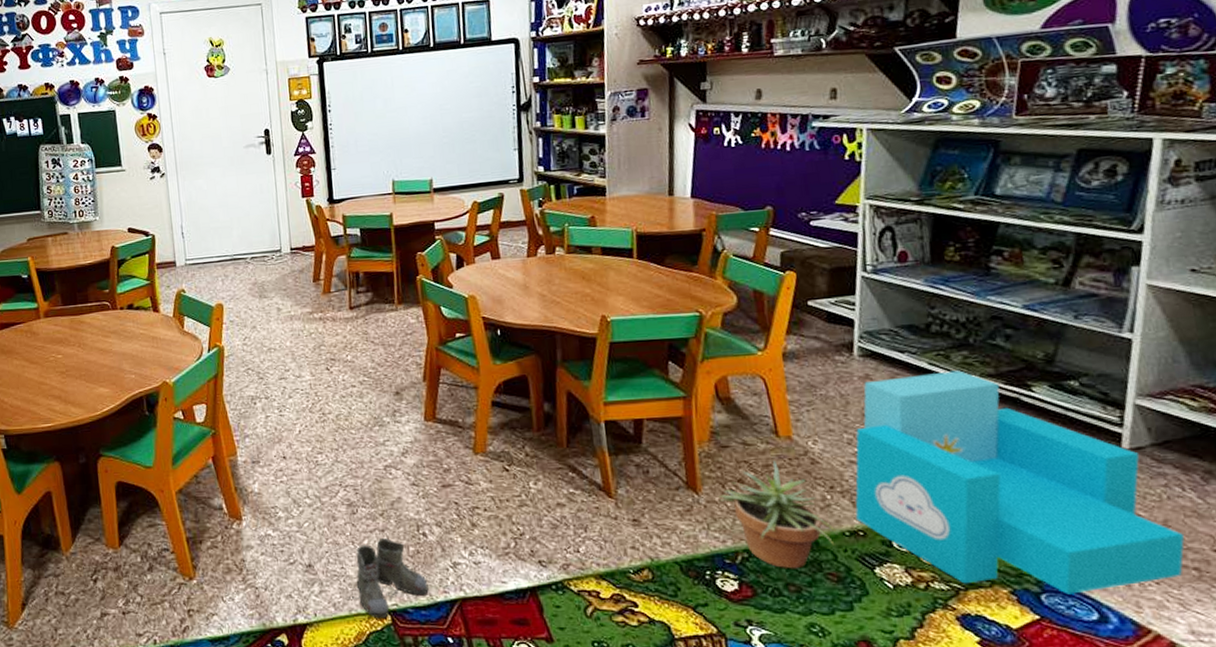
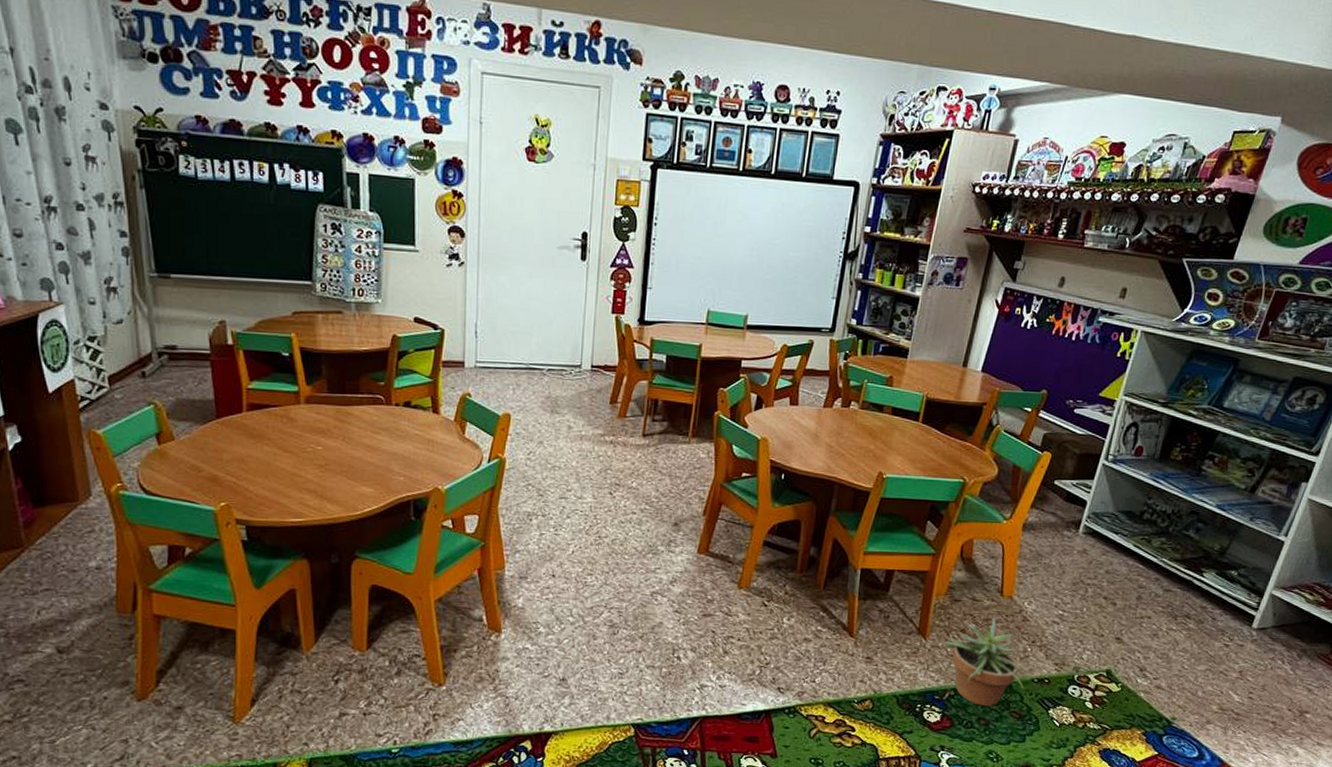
boots: present [345,538,429,619] -> none [594,659,674,731]
armchair: present [855,370,1185,595] -> none [1045,553,1274,737]

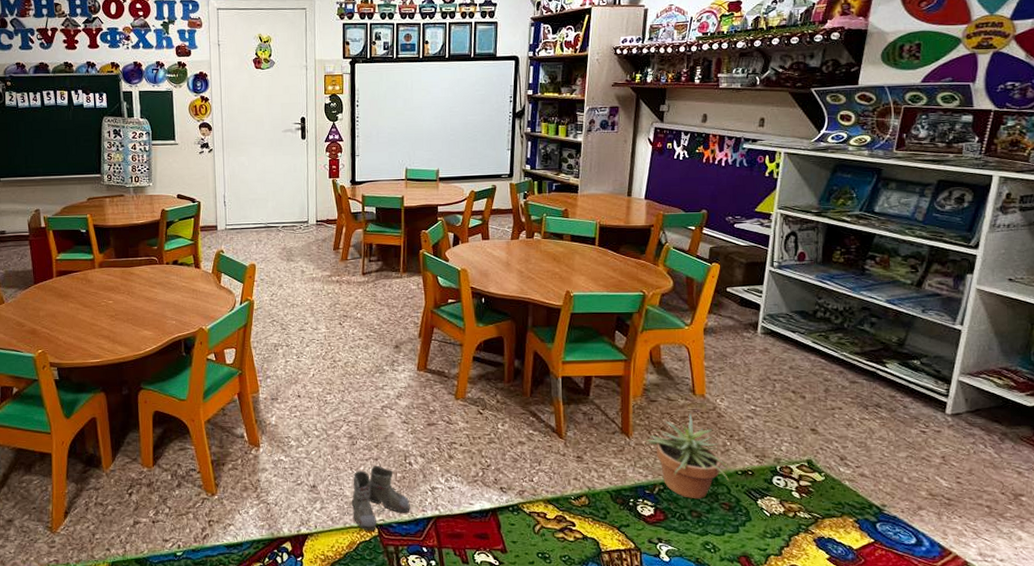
boots: none [594,659,674,731] -> present [342,466,410,531]

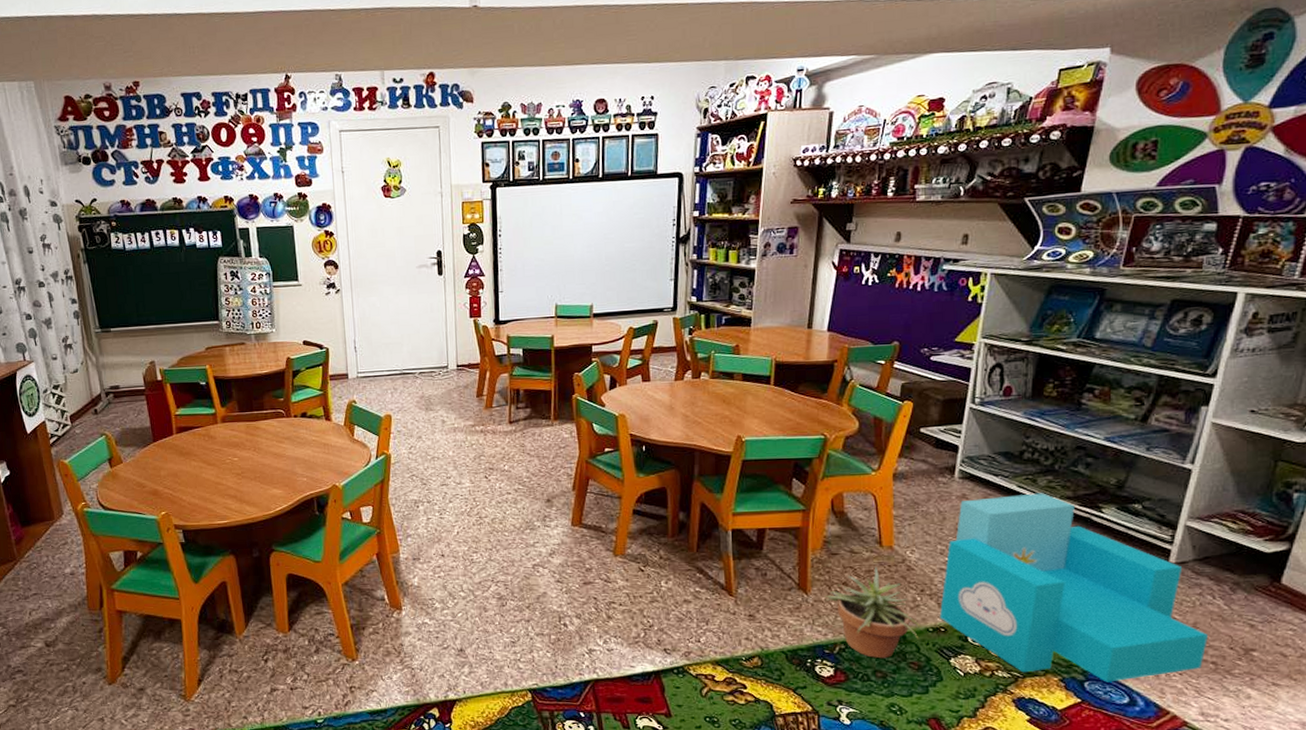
boots: present [342,466,410,531] -> none [492,628,566,696]
armchair: none [747,348,983,524] -> present [939,493,1209,682]

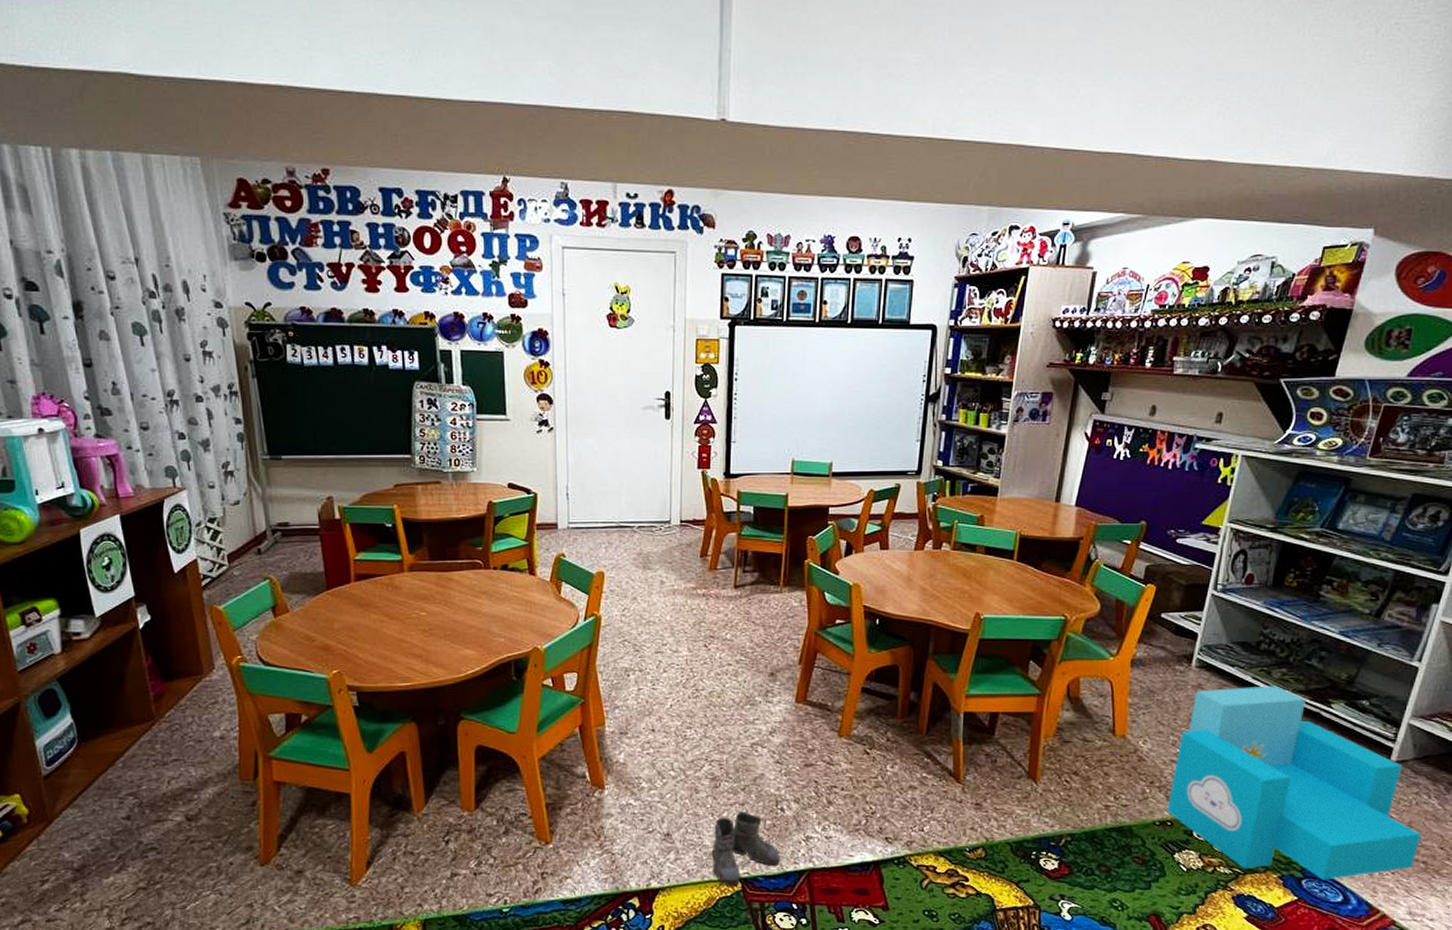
boots: none [492,628,566,696] -> present [700,812,780,885]
potted plant: present [825,567,923,659] -> none [1054,756,1150,852]

